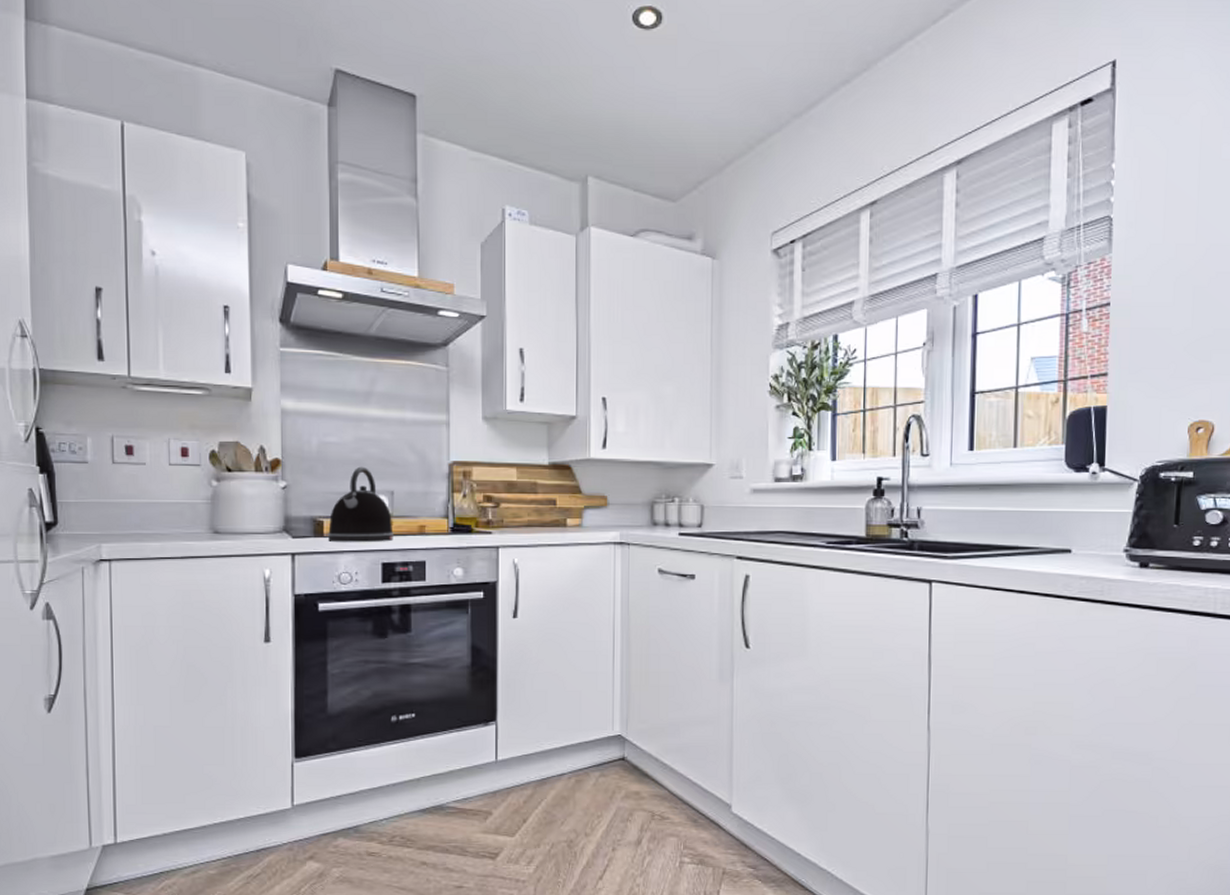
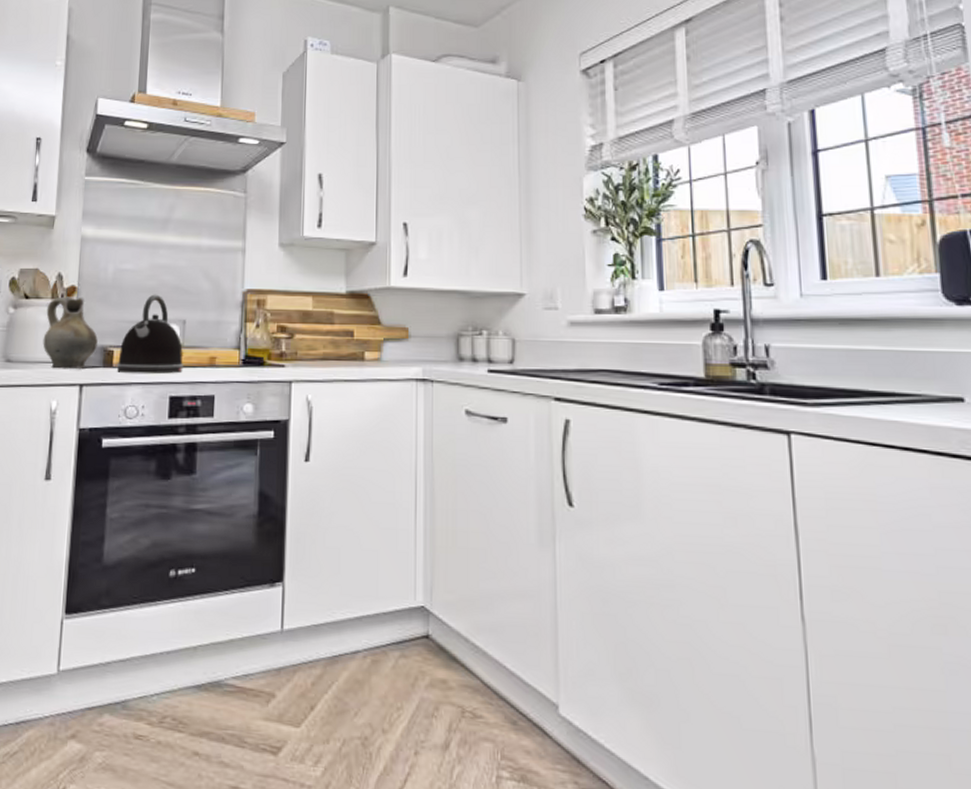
ceramic jug: none [250,469,307,540] -> present [43,296,98,370]

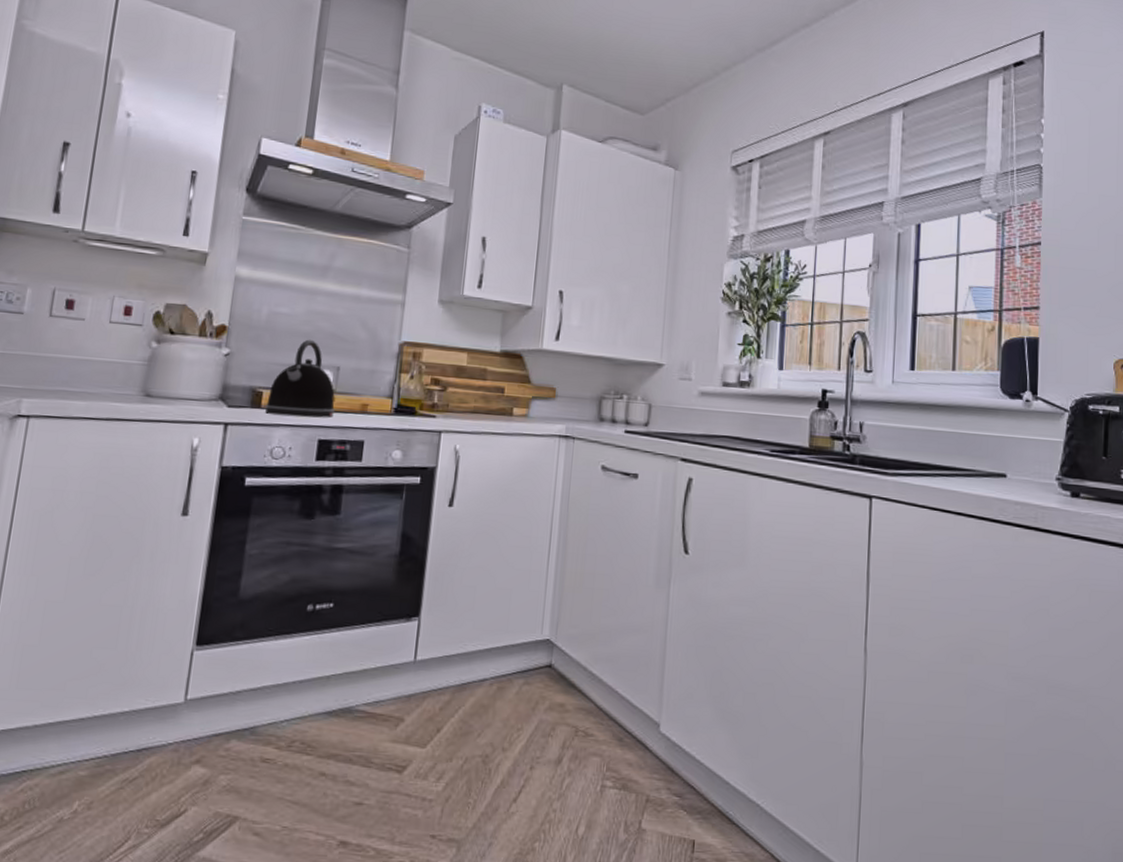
ceramic jug: present [43,296,98,370] -> none [187,335,247,408]

